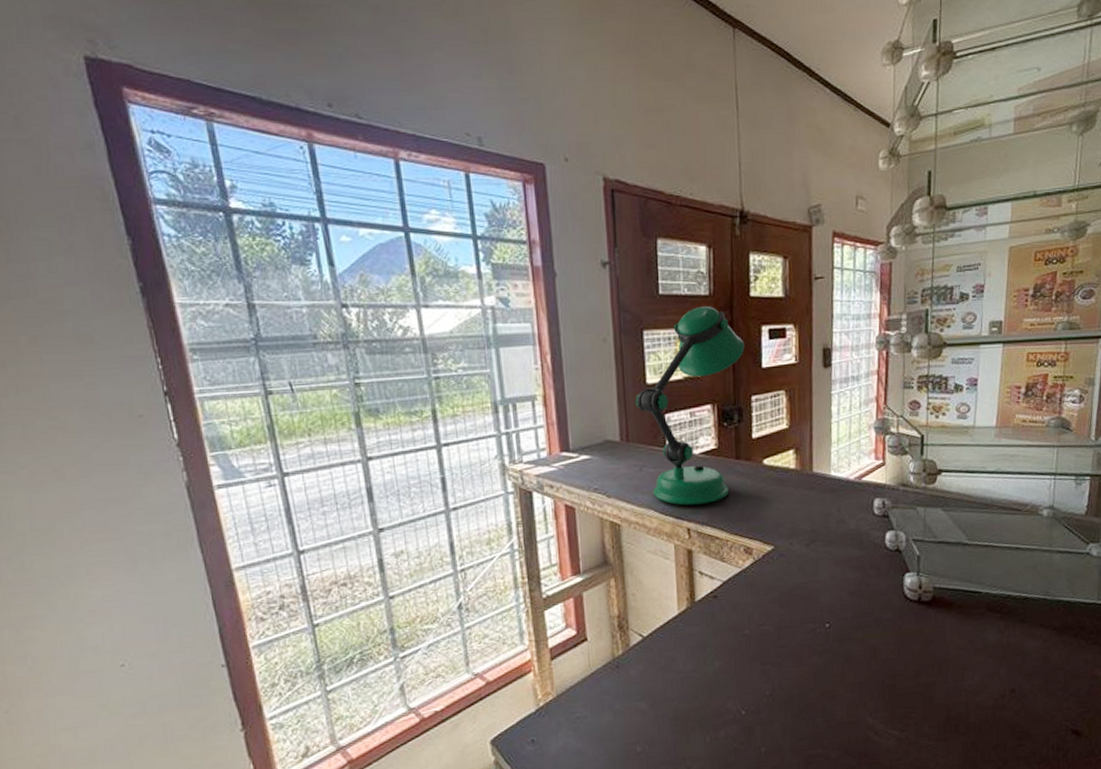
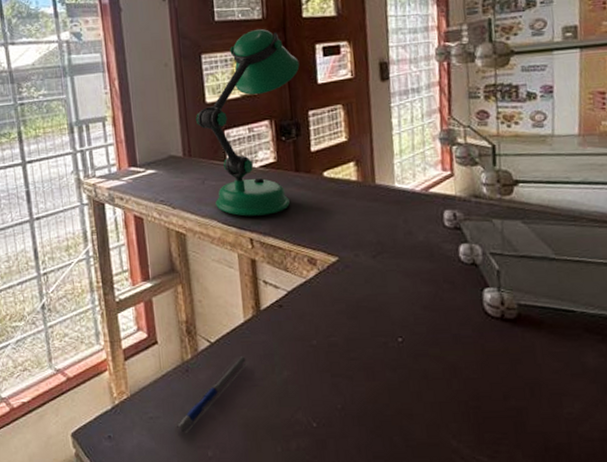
pen: none [602,649,682,732] -> present [174,356,249,434]

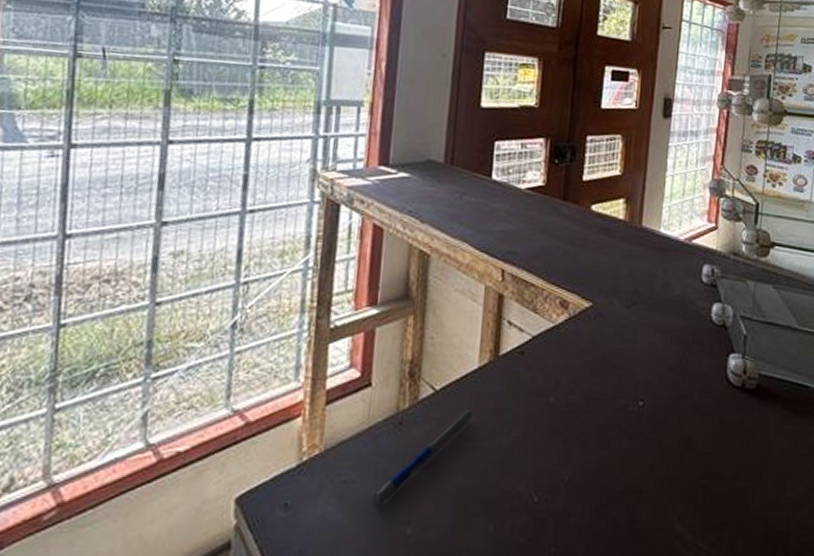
desk lamp: present [196,29,300,217] -> none [466,37,586,245]

